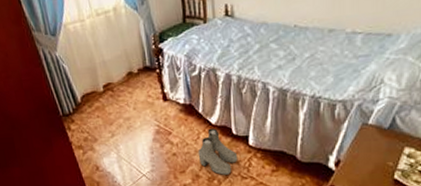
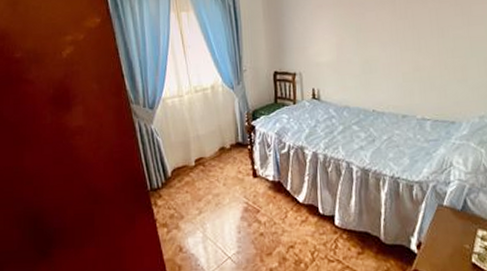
boots: present [198,128,238,175] -> none [285,207,325,258]

